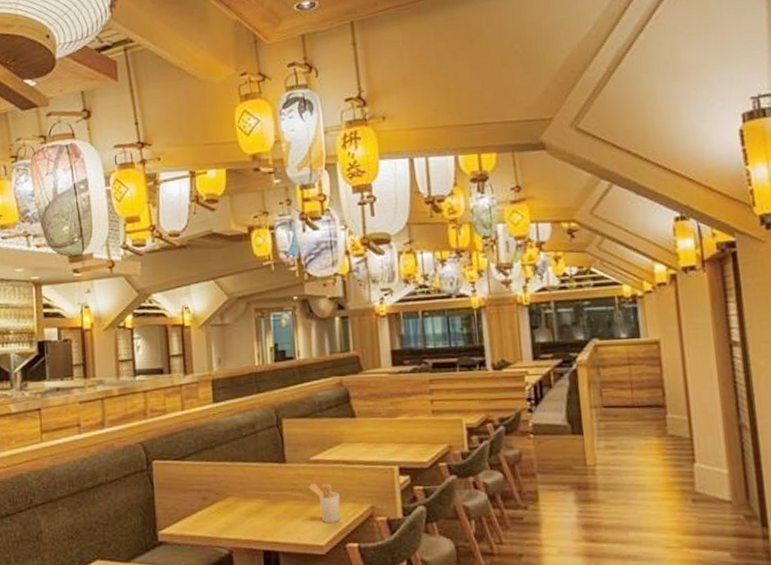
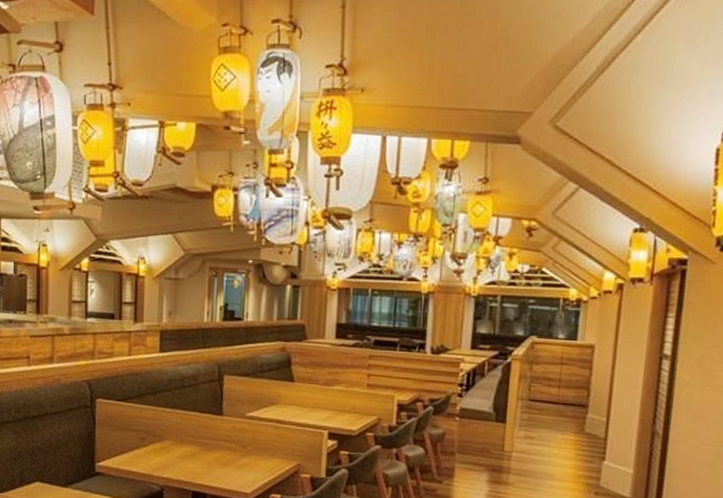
utensil holder: present [308,482,340,524] -> none [241,436,269,475]

